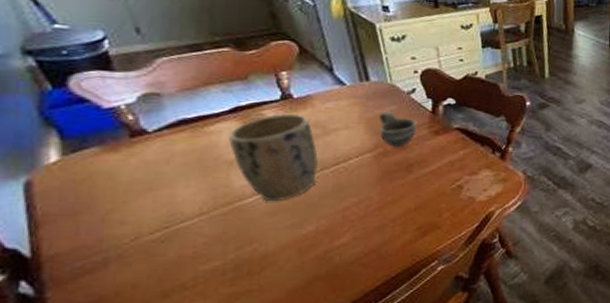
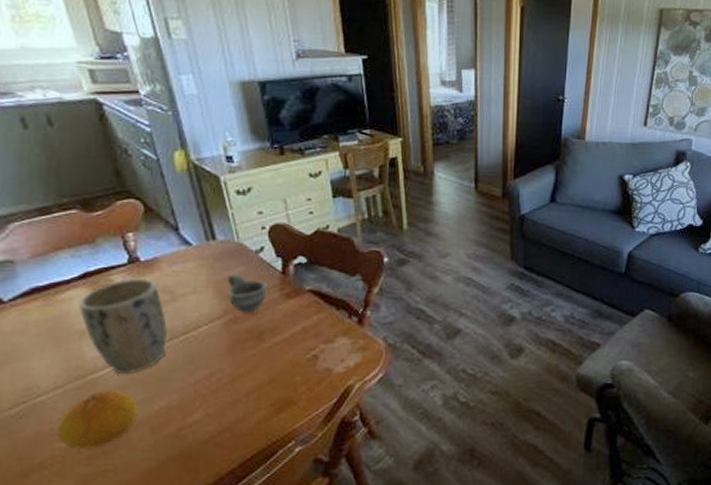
fruit: none [201,216,285,271] -> present [57,390,137,449]

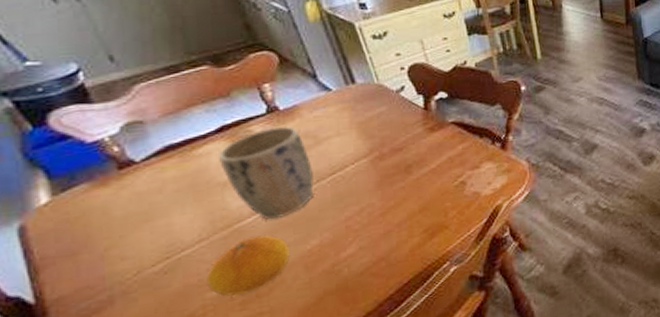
cup: present [227,272,267,313] -> none [371,112,411,150]

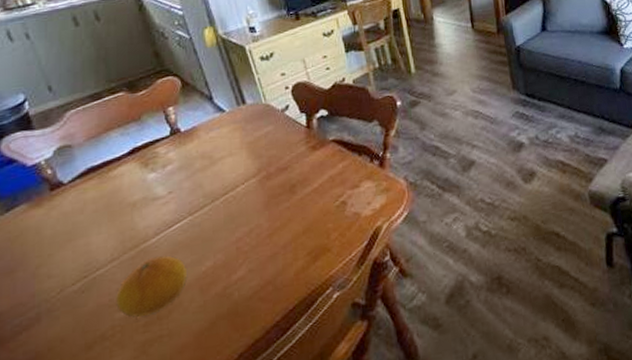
plant pot: present [219,127,315,221] -> none [130,148,210,241]

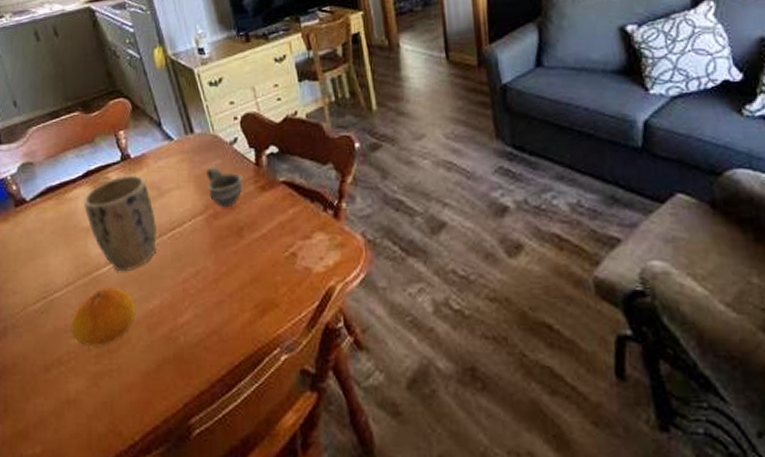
plant pot: none [130,148,210,241] -> present [84,176,158,272]
cup: none [259,131,295,169] -> present [206,165,243,208]

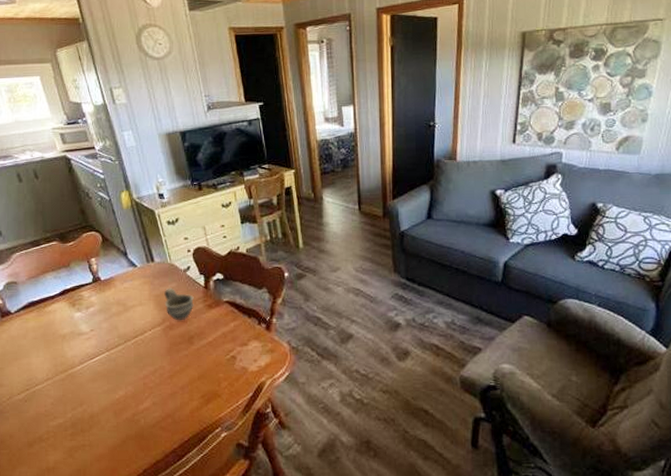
fruit: present [71,287,135,346] -> none [50,382,104,427]
plant pot: present [84,176,158,272] -> none [61,294,123,370]

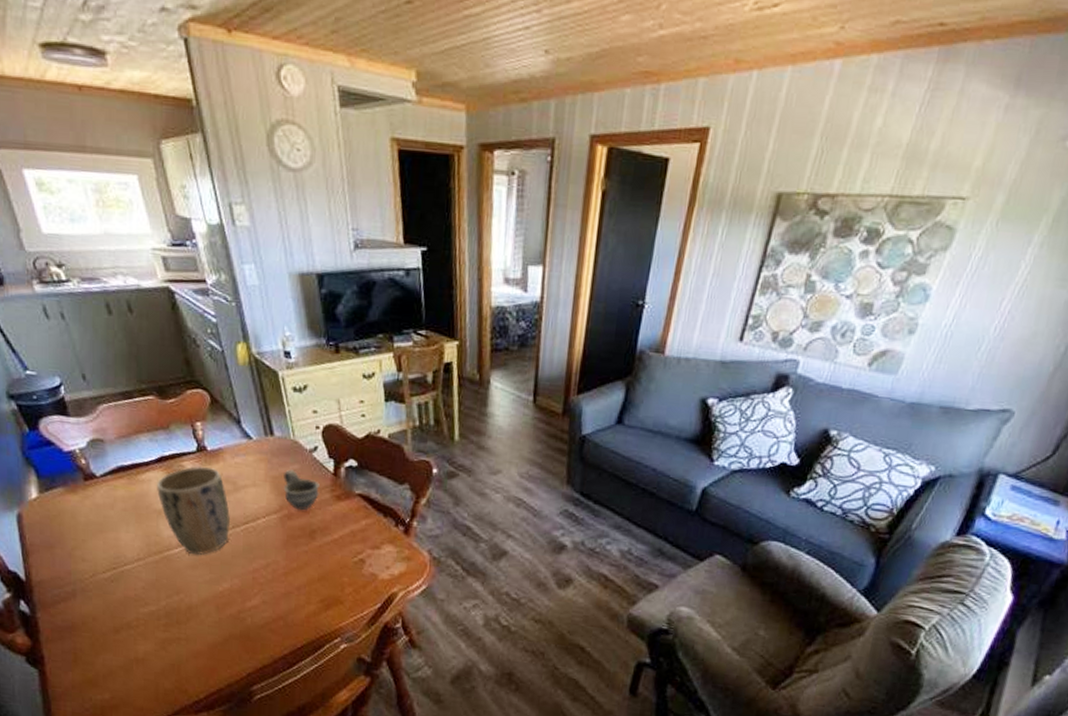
plant pot: none [61,294,123,370] -> present [157,466,231,555]

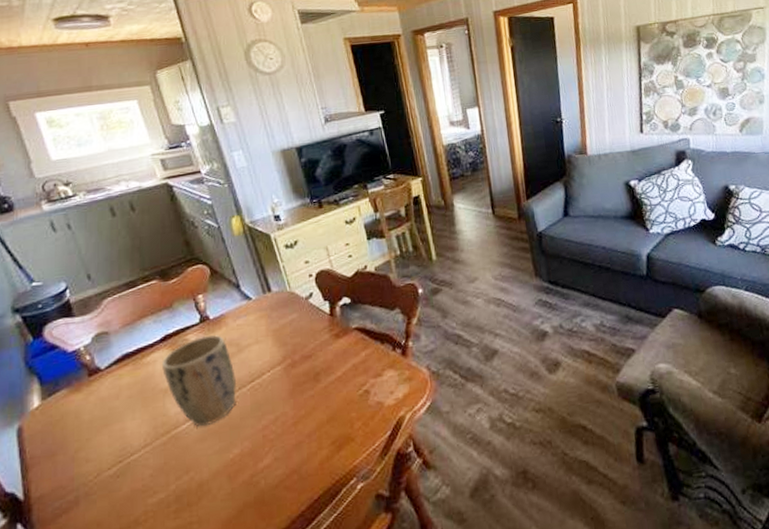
cup: present [283,469,320,511] -> none [284,319,319,357]

